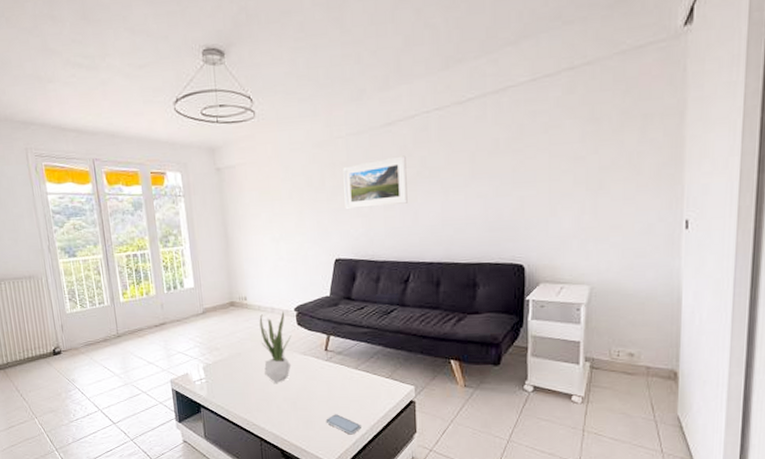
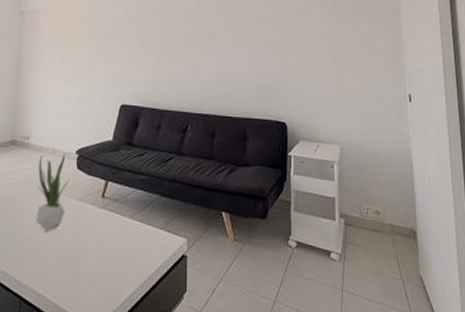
smartphone: present [325,414,361,435] -> none [94,269,131,294]
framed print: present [343,155,408,210] -> none [134,18,190,61]

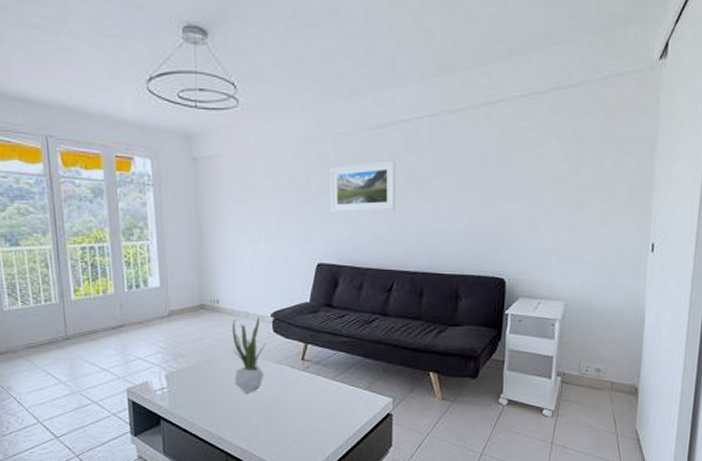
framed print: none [134,18,190,61] -> present [330,160,396,213]

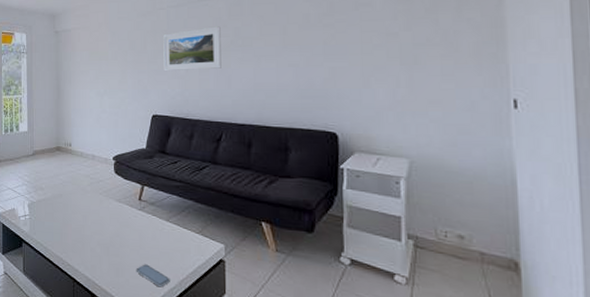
potted plant: present [232,316,267,394] -> none [81,159,109,227]
smartphone: none [298,427,336,449] -> present [136,264,170,288]

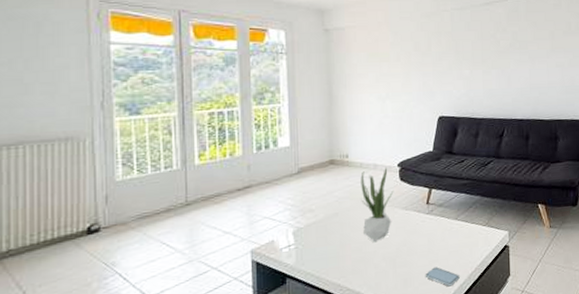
potted plant: none [81,159,109,227] -> present [360,167,394,242]
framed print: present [163,26,221,72] -> none [448,30,502,73]

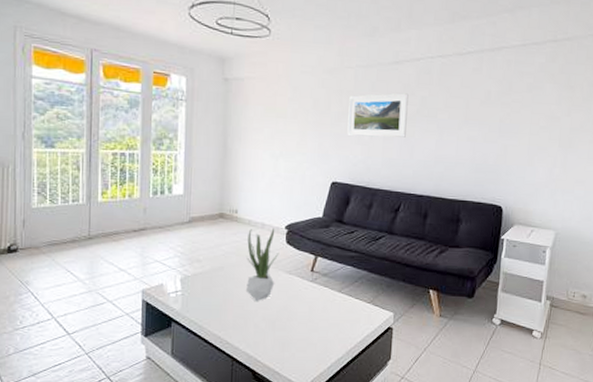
smartphone: present [425,267,460,287] -> none [303,336,338,359]
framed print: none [448,30,502,73] -> present [347,93,409,138]

